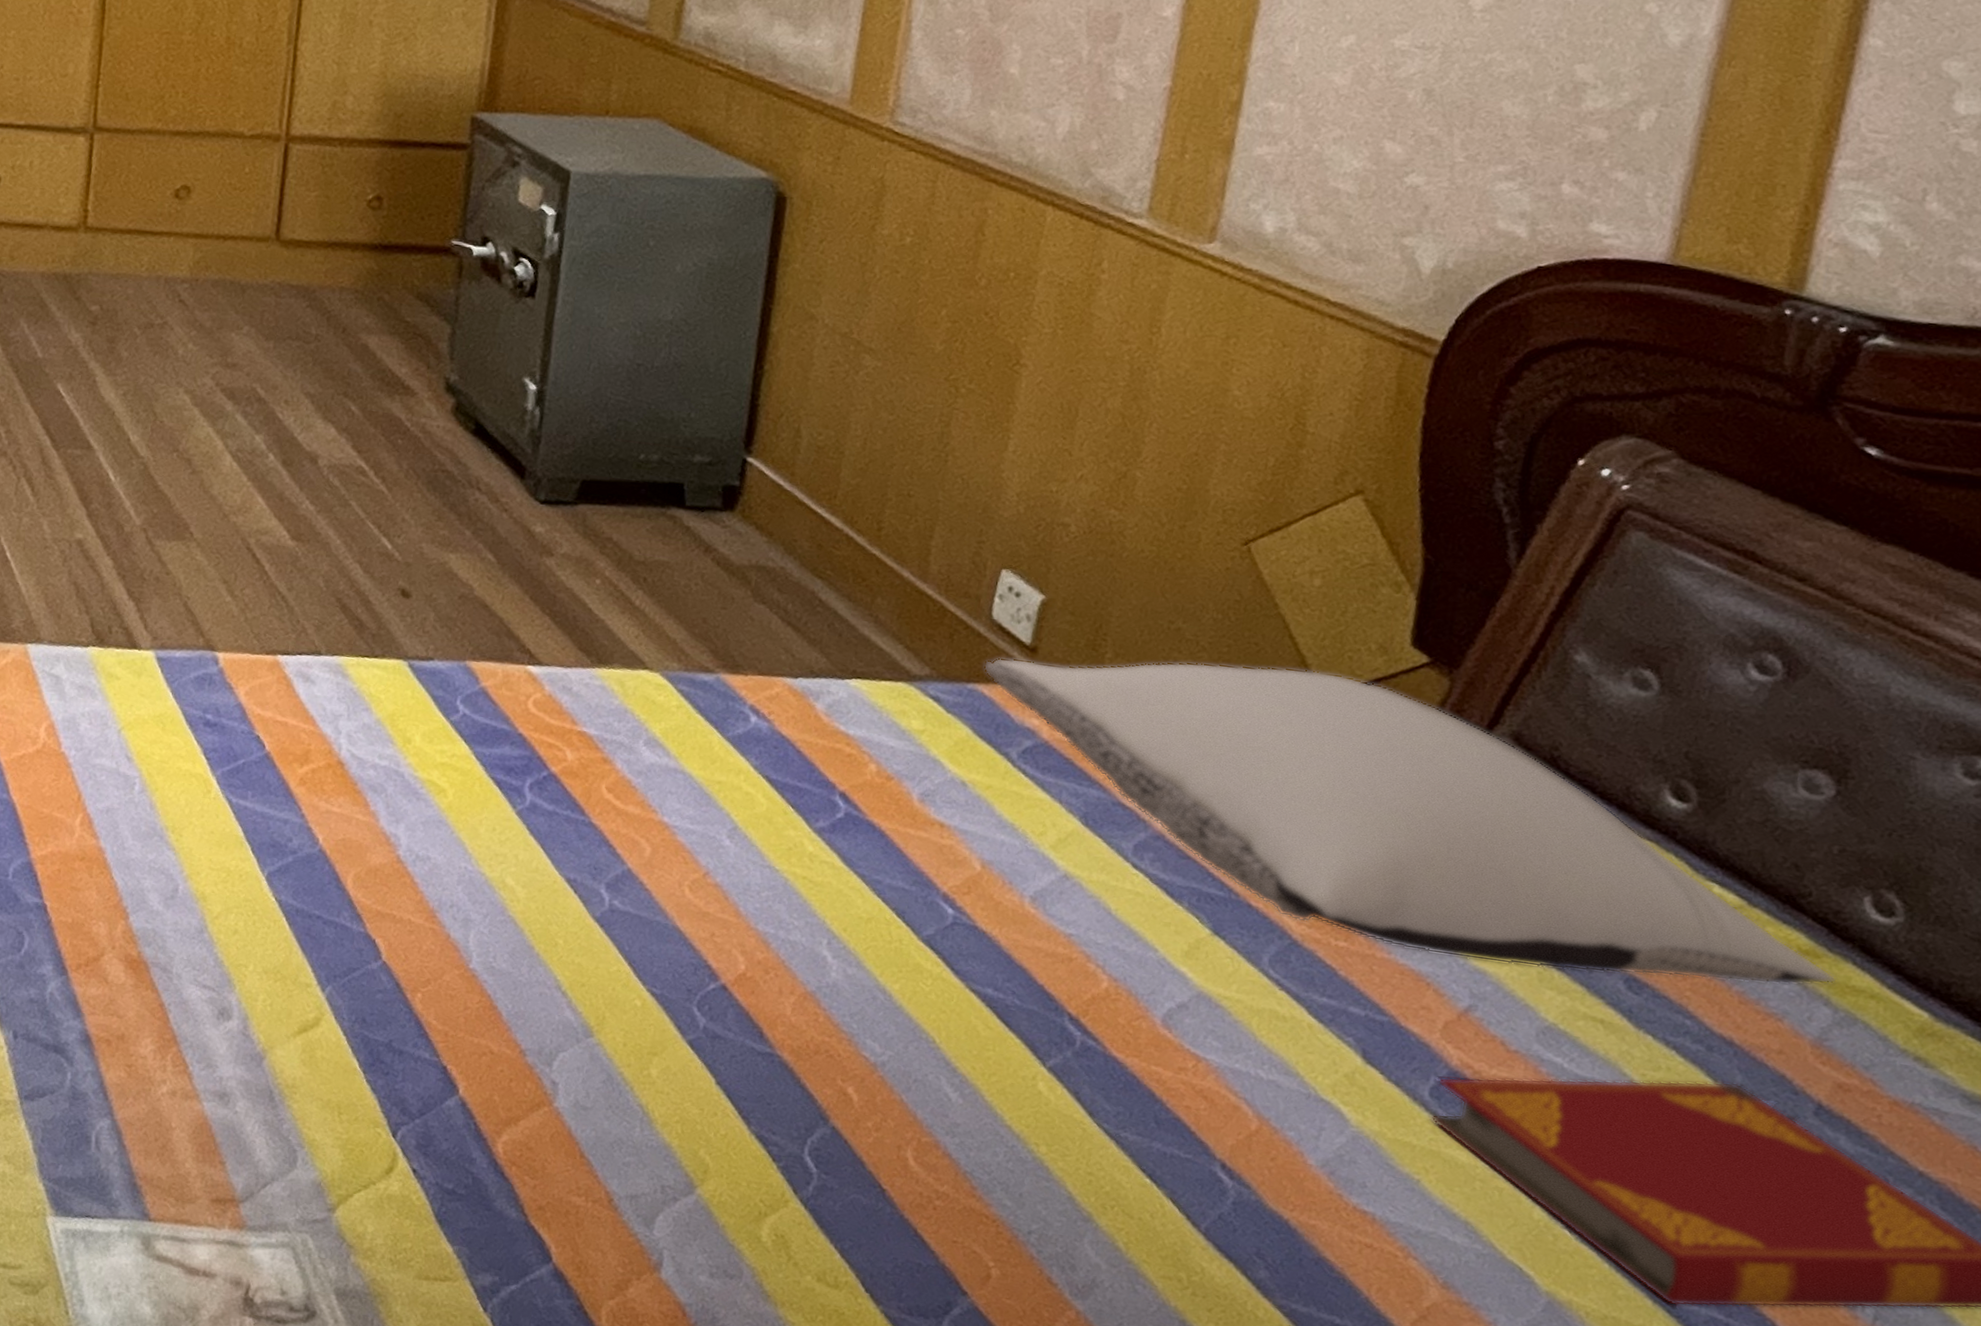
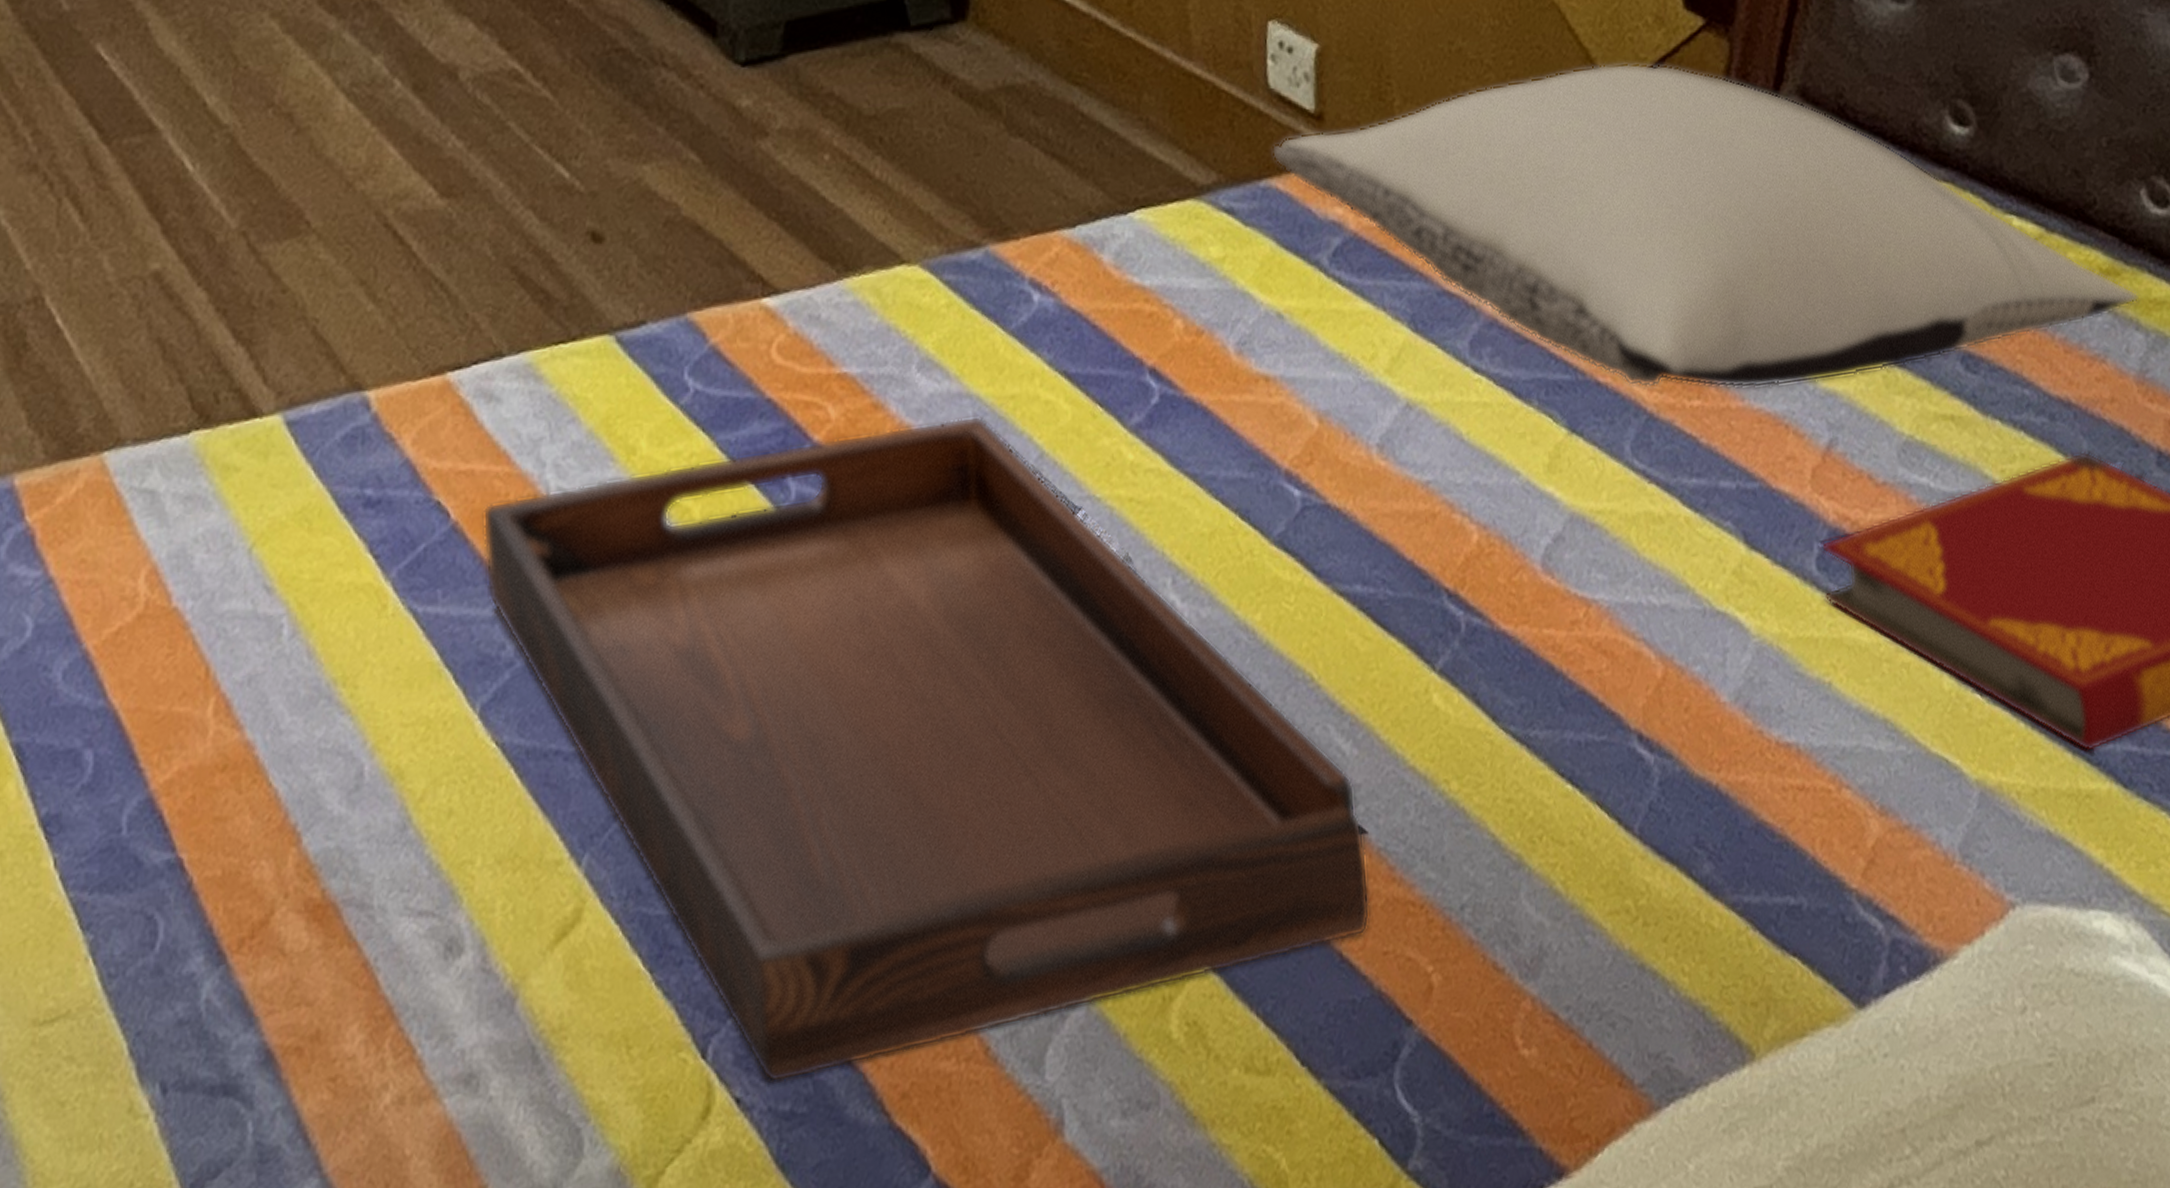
serving tray: none [284,746,955,1224] -> present [482,415,1370,1083]

